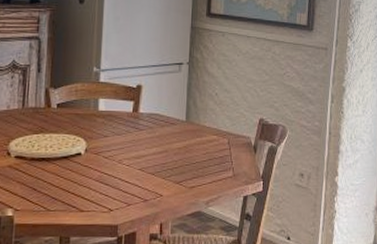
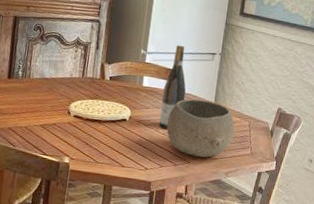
wine bottle: none [121,57,151,158] -> present [158,45,186,129]
bowl: none [132,119,212,188] -> present [166,99,235,158]

